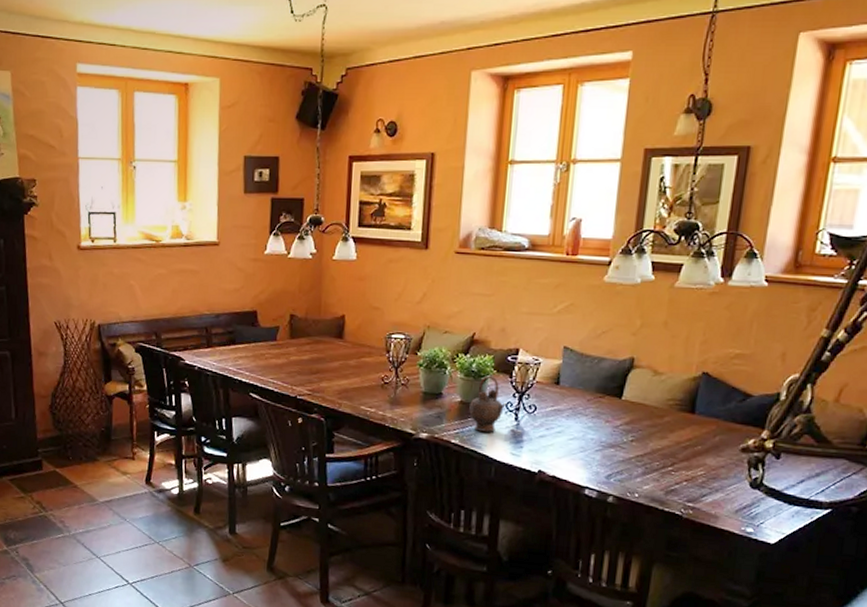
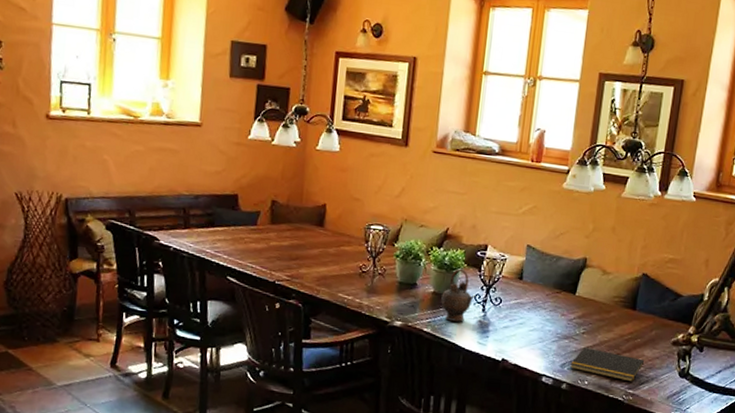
notepad: none [616,457,707,495] -> present [569,347,645,382]

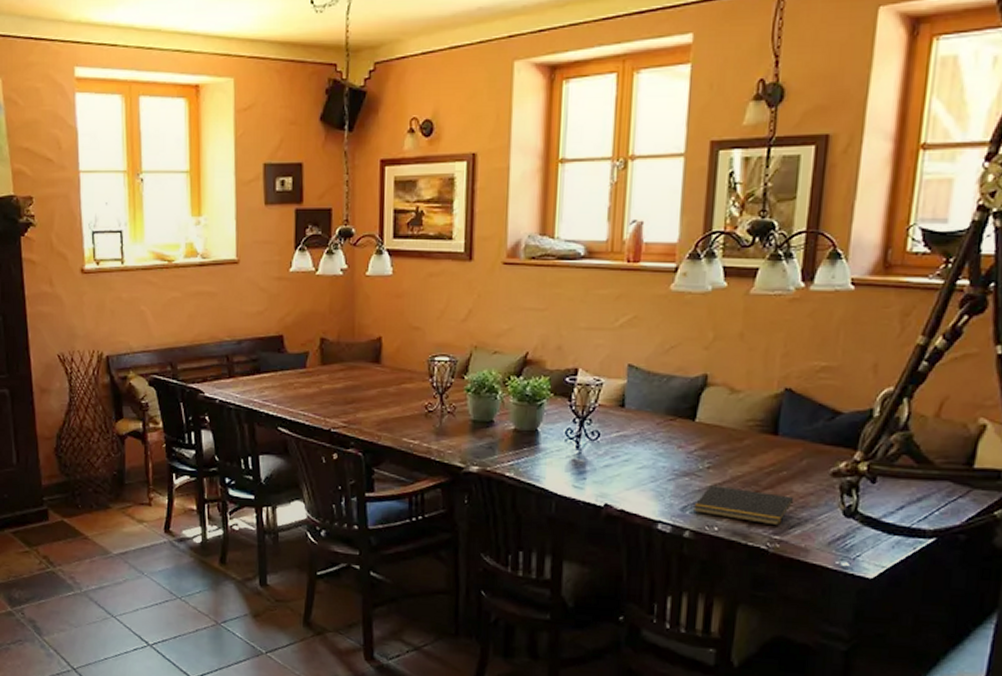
teapot: present [441,268,476,322] -> none [524,399,567,463]

